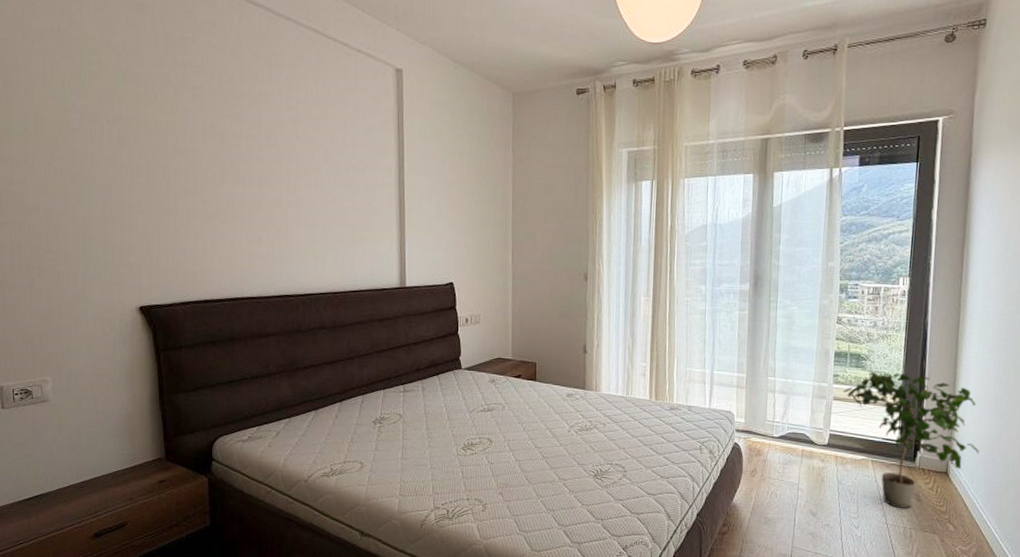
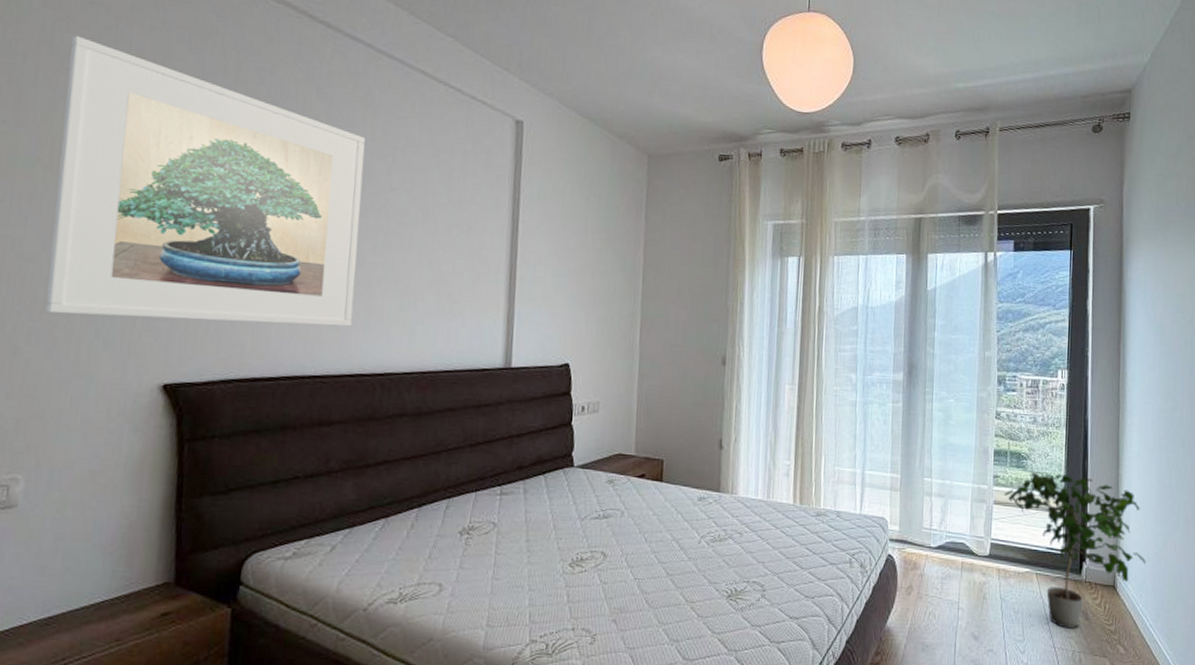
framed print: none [37,21,276,257] -> present [45,35,365,327]

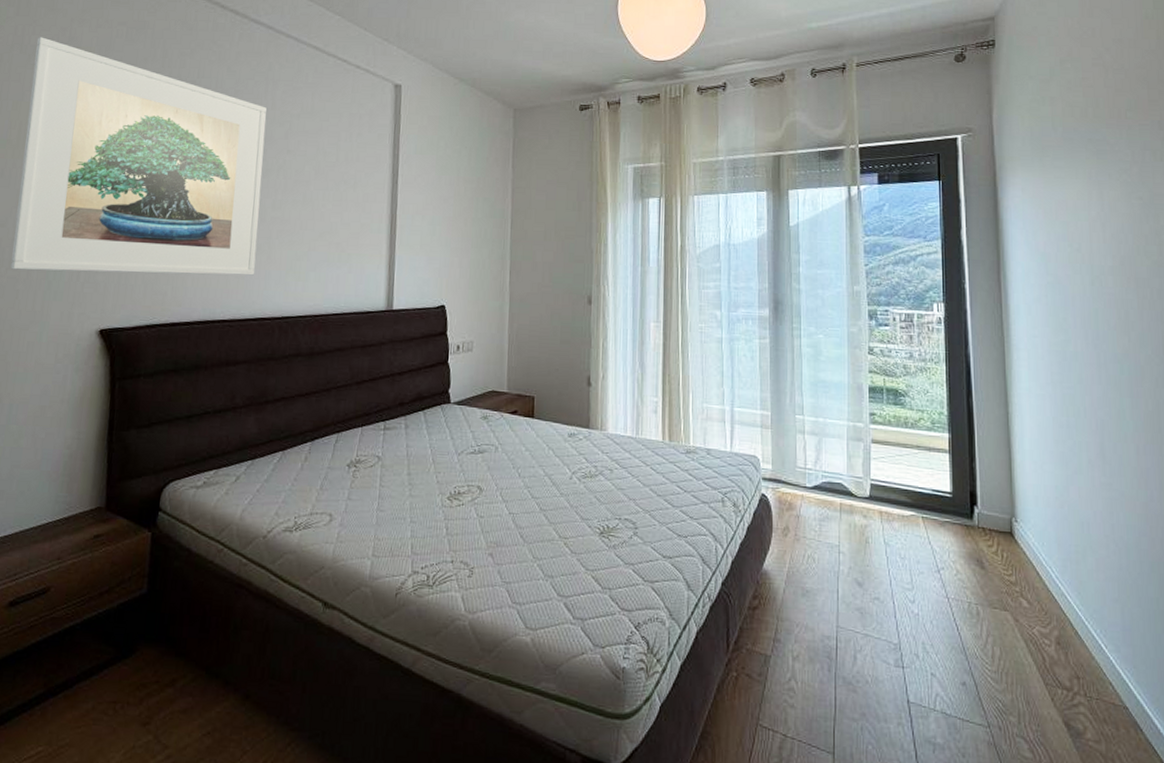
potted plant: present [1003,472,1146,628] -> none [881,409,1046,578]

